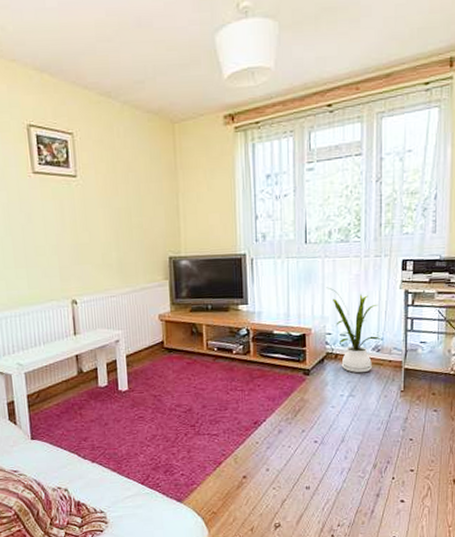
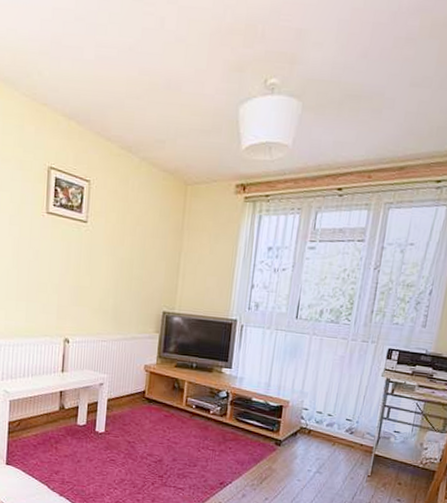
house plant: present [326,287,384,373] -> none [310,363,359,452]

